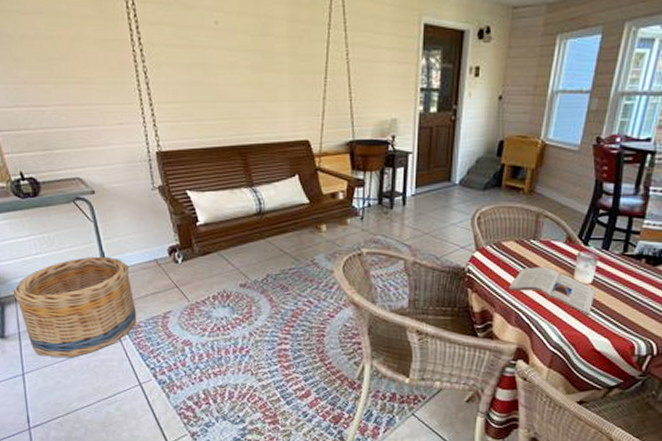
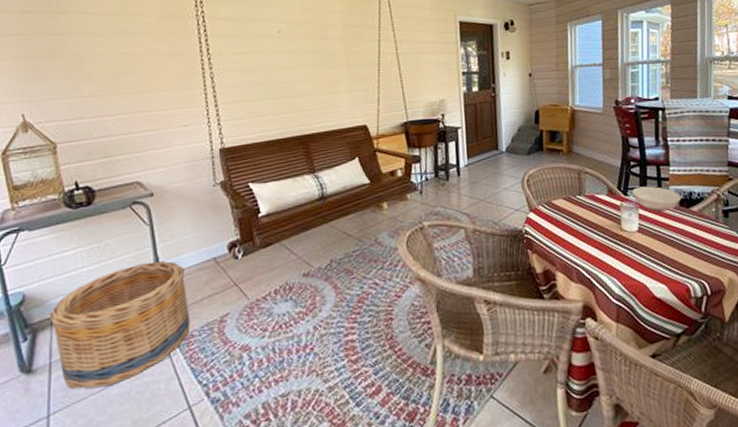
magazine: present [509,267,596,315] -> none [565,220,644,262]
bowl: none [594,238,649,266] -> present [632,186,681,212]

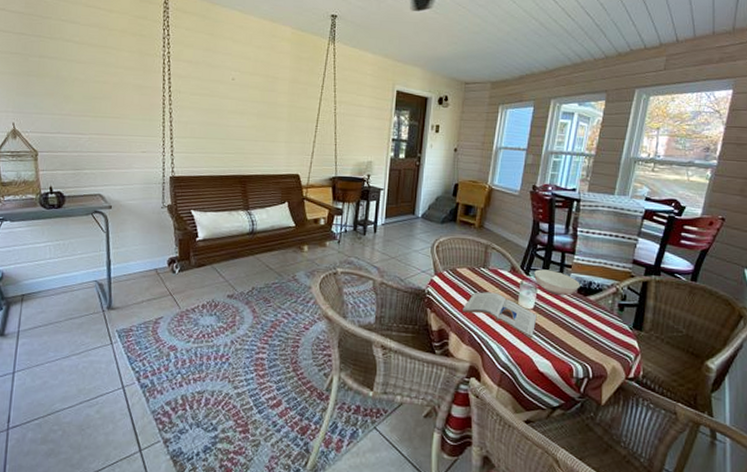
basket: present [49,260,190,389] -> none [20,263,131,358]
magazine: none [565,220,644,262] -> present [463,292,537,338]

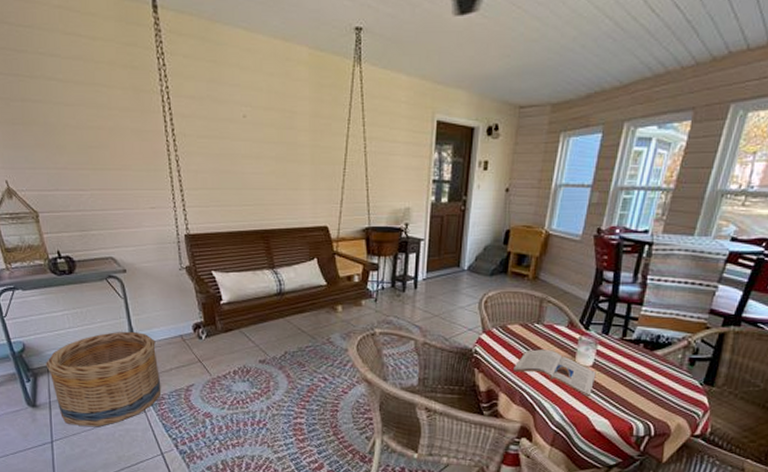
basket: none [20,263,131,358] -> present [46,331,161,427]
bowl: present [534,269,580,295] -> none [595,323,647,350]

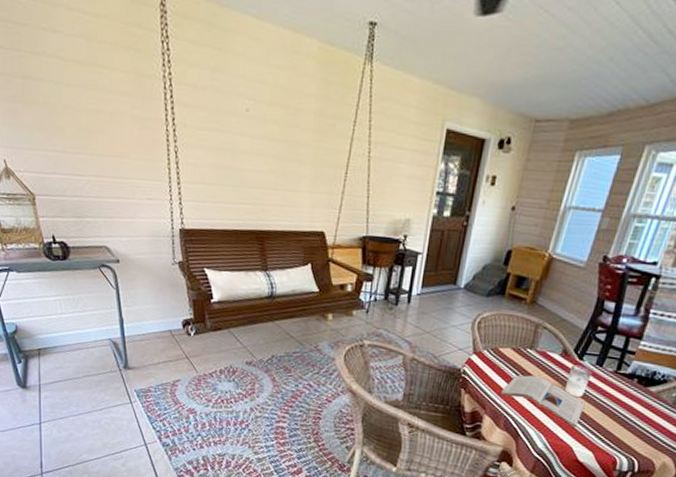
basket: present [46,331,161,427] -> none [37,321,148,413]

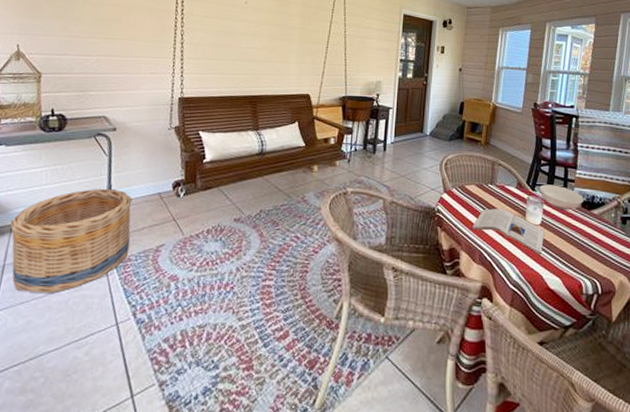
basket: none [37,321,148,413] -> present [10,188,133,294]
bowl: none [588,354,642,385] -> present [540,184,584,210]

